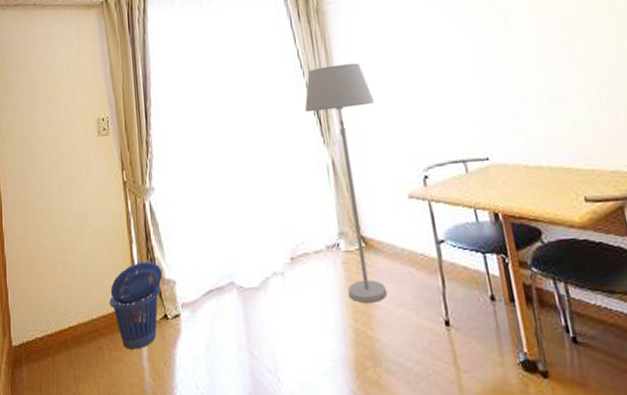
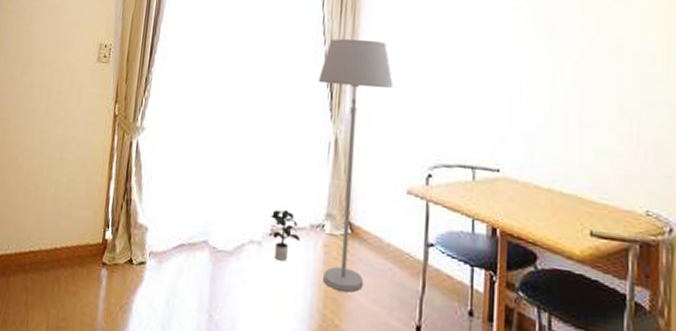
laundry basket: present [109,261,163,350] -> none [76,200,137,288]
potted plant: none [287,237,320,286] -> present [268,209,301,261]

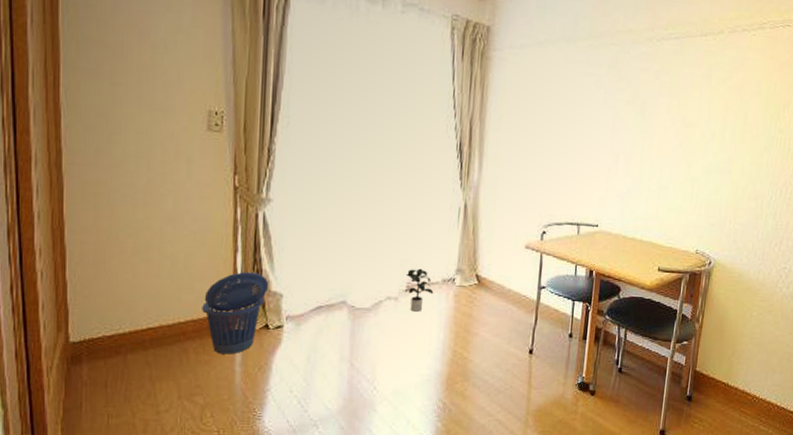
laundry basket: none [76,200,137,288] -> present [202,272,269,355]
floor lamp: present [318,38,393,293] -> none [449,112,517,331]

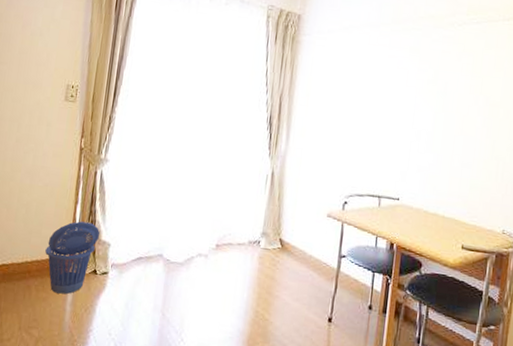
potted plant: present [404,268,434,312] -> none [214,229,240,270]

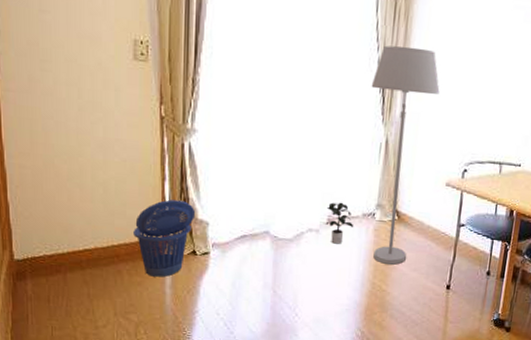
potted plant: none [214,229,240,270] -> present [325,202,354,244]
floor lamp: none [257,89,321,294] -> present [371,45,440,265]

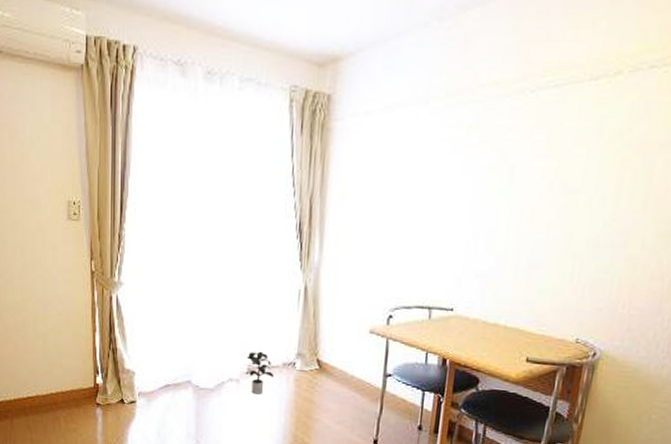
laundry basket: present [134,199,196,277] -> none [69,350,123,425]
floor lamp: present [371,45,440,265] -> none [288,189,360,417]

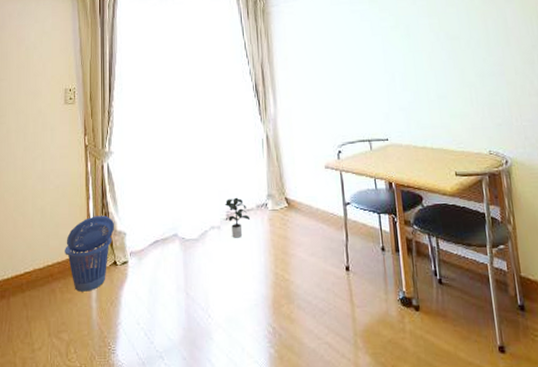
laundry basket: none [69,350,123,425] -> present [65,215,115,292]

